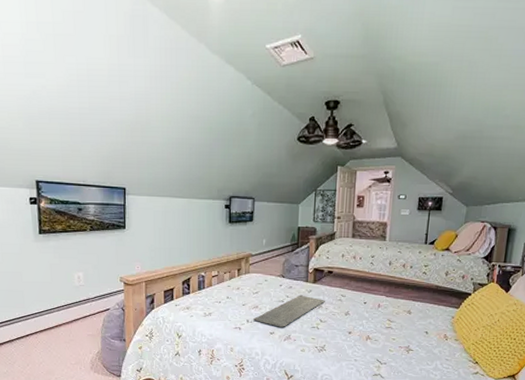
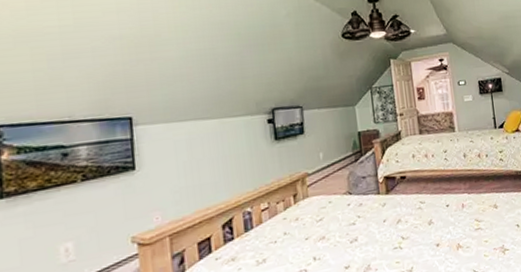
bath mat: present [253,295,325,327] -> none [321,211,403,258]

